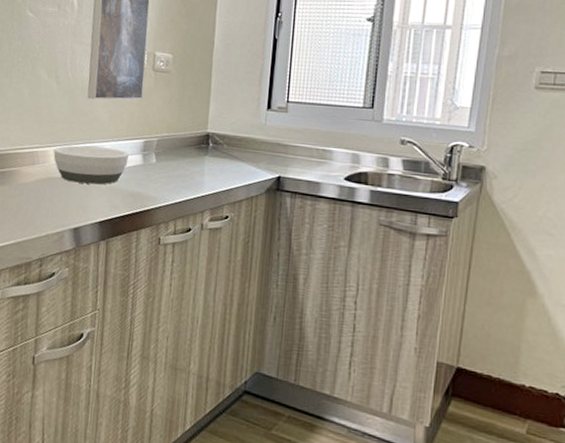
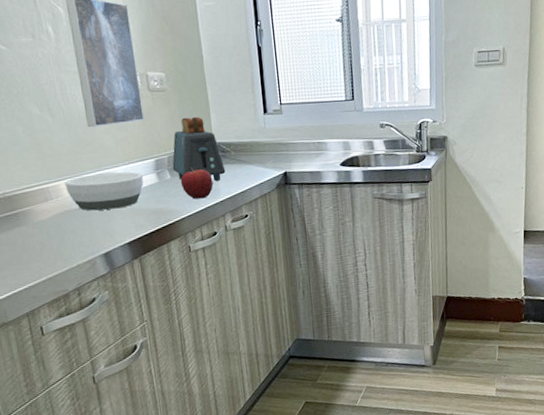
toaster: none [160,102,214,174] -> present [172,116,226,182]
fruit: none [164,155,199,190] -> present [180,168,214,199]

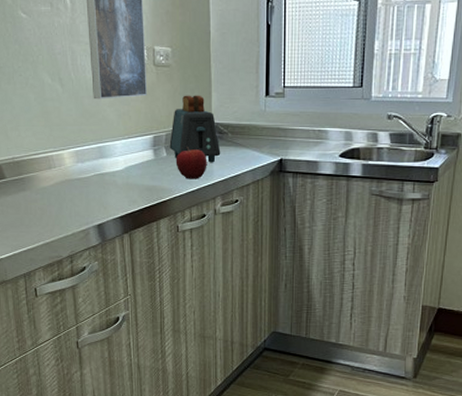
bowl: present [65,171,144,211] -> none [68,146,140,182]

